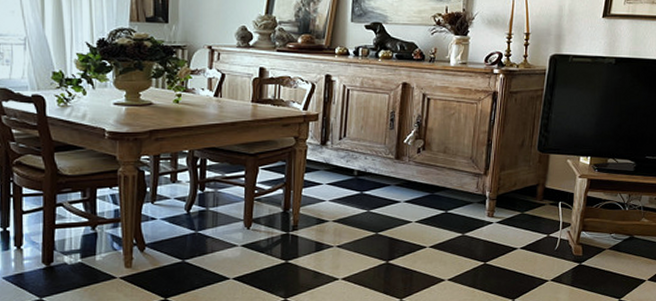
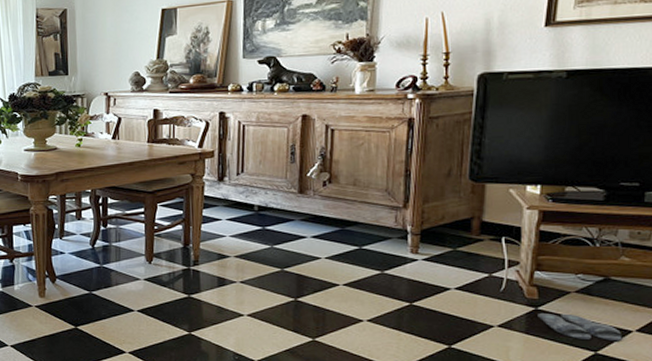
slippers: none [581,267,639,290] -> present [537,312,623,342]

